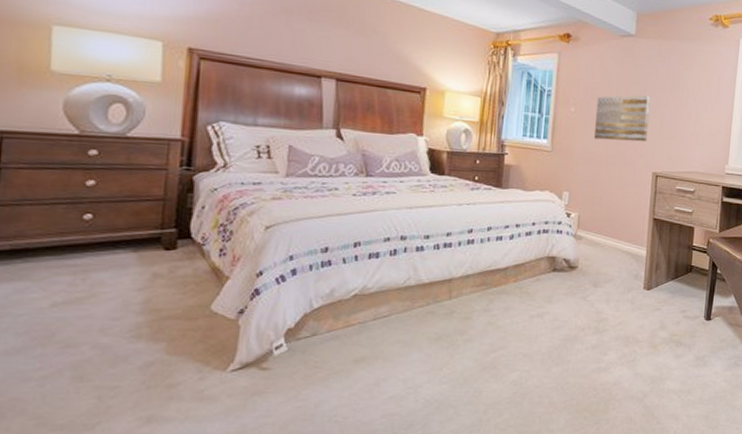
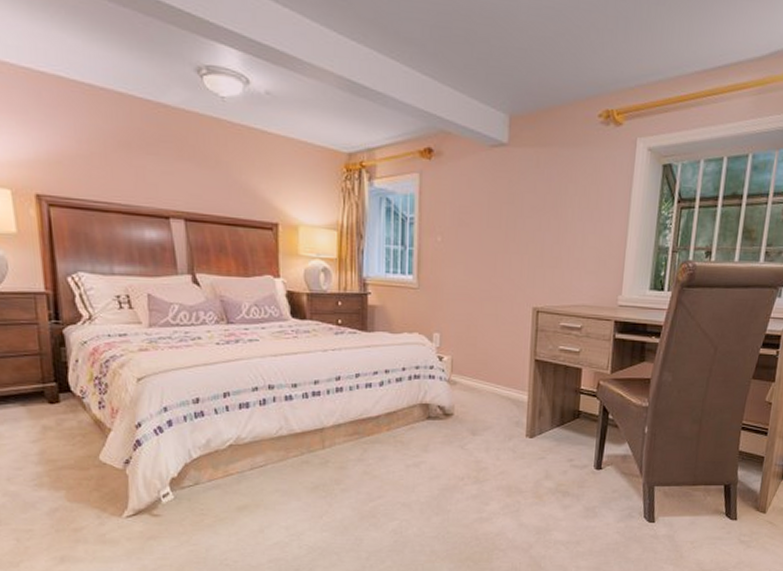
wall art: present [594,95,651,142] -> none [464,217,529,273]

